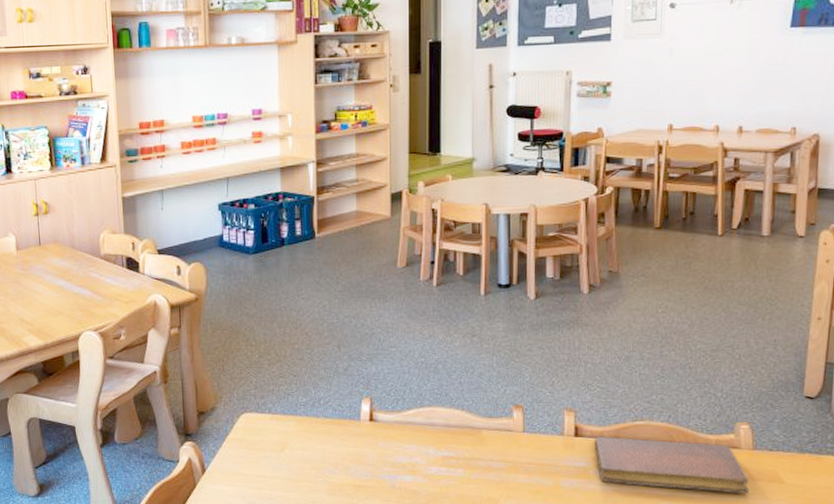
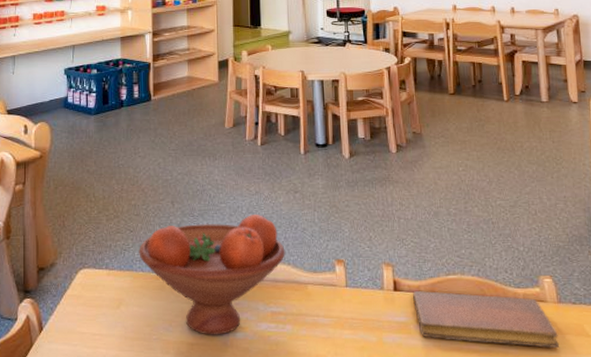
fruit bowl: none [303,358,459,478] -> present [139,214,285,335]

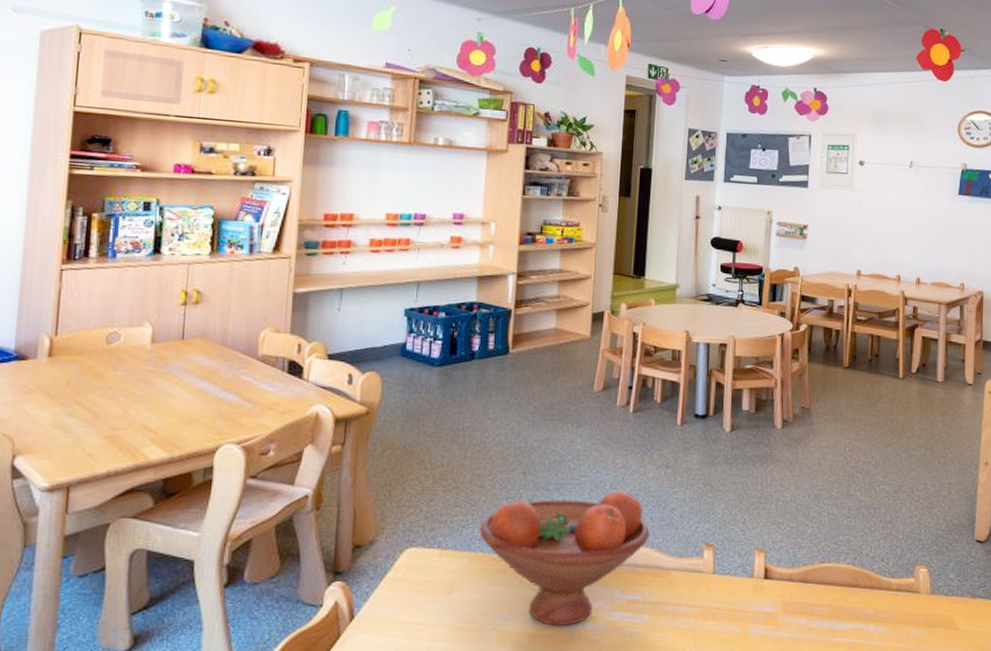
notebook: present [413,291,560,348] -> none [784,580,928,640]

